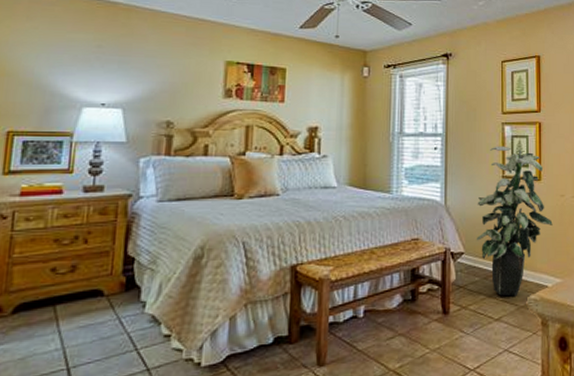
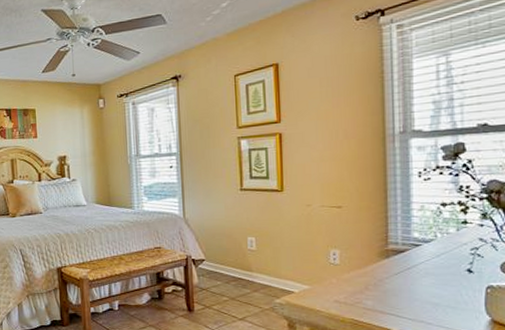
indoor plant: present [476,146,553,297] -> none [215,159,298,300]

